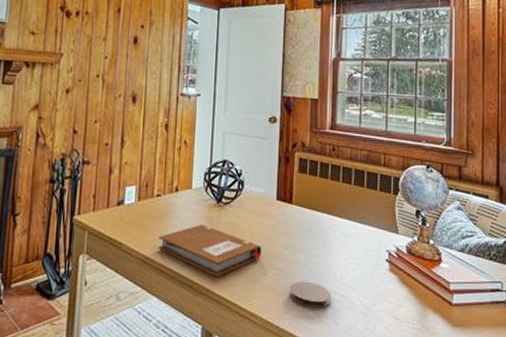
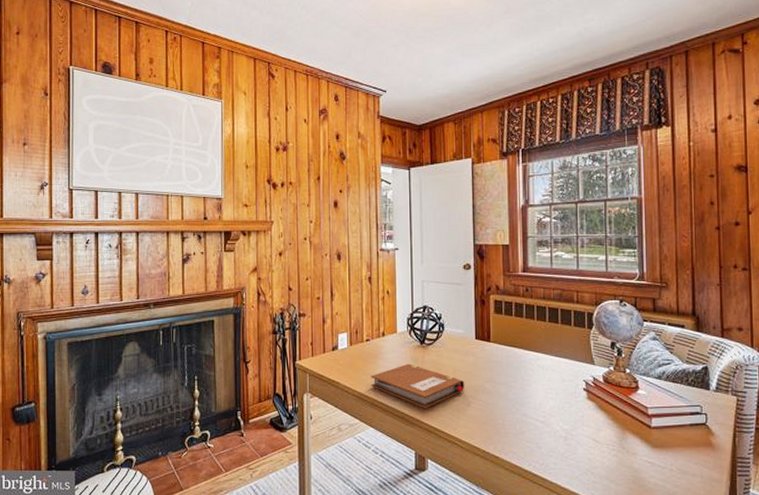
coaster: present [289,281,332,309] -> none [492,410,533,434]

